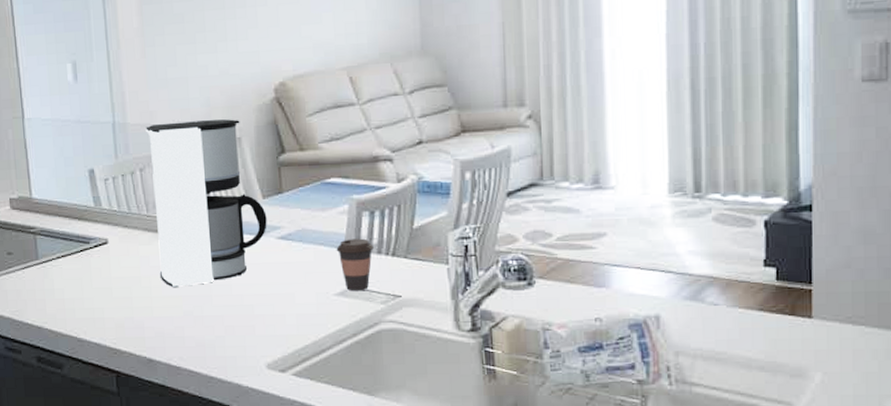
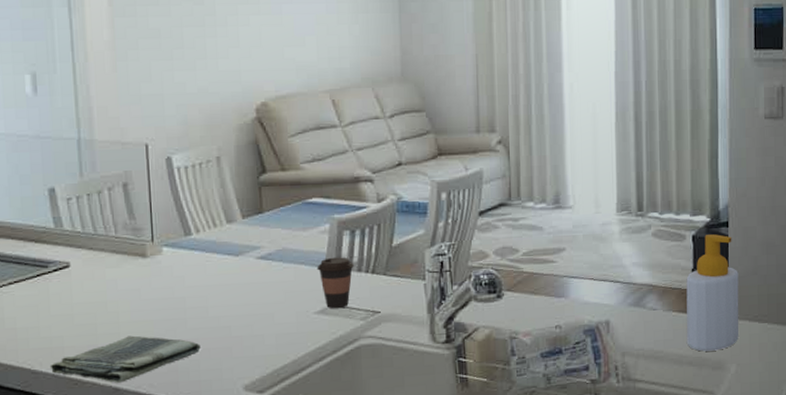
dish towel: none [93,310,226,354] -> present [50,335,201,383]
coffee maker: present [146,119,267,288] -> none [115,138,247,312]
soap bottle: none [756,219,826,356] -> present [686,234,739,352]

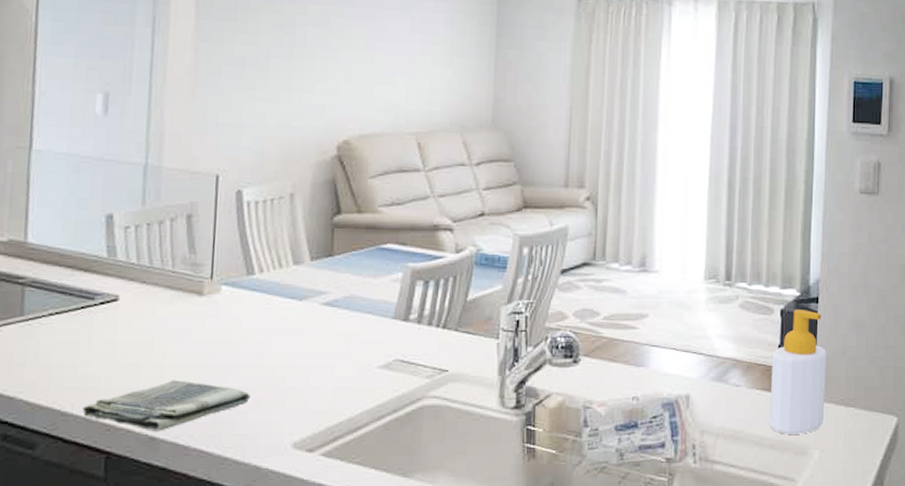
coffee cup: present [317,257,354,309] -> none [384,308,425,364]

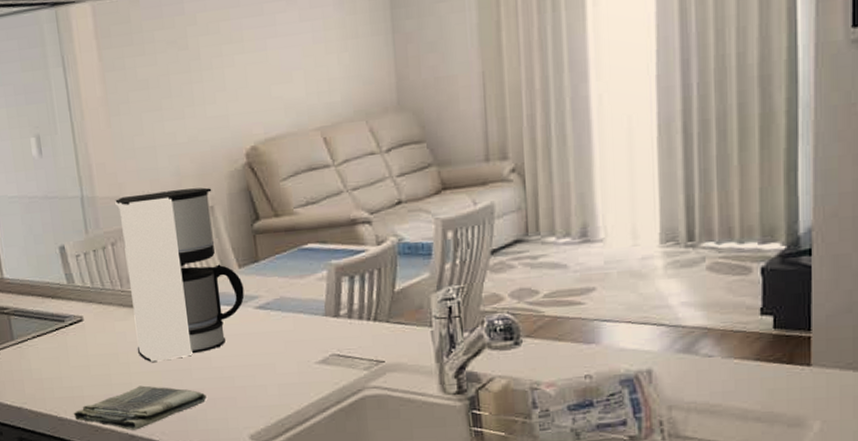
coffee maker: none [179,170,313,355] -> present [115,187,245,363]
soap bottle: present [769,310,827,434] -> none [752,265,826,406]

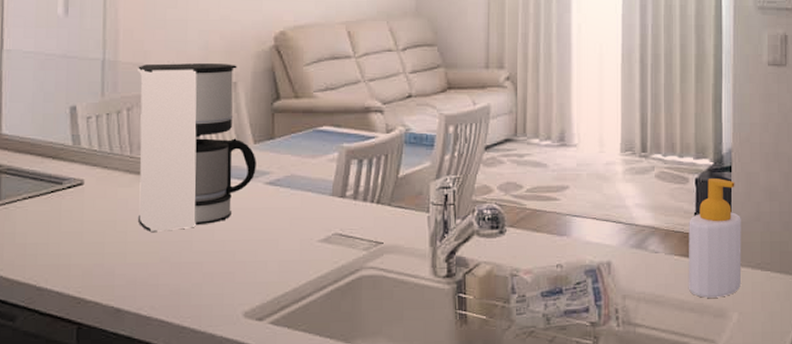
dish towel: present [73,385,207,430] -> none [55,256,204,304]
soap bottle: none [752,265,826,406] -> present [688,178,742,298]

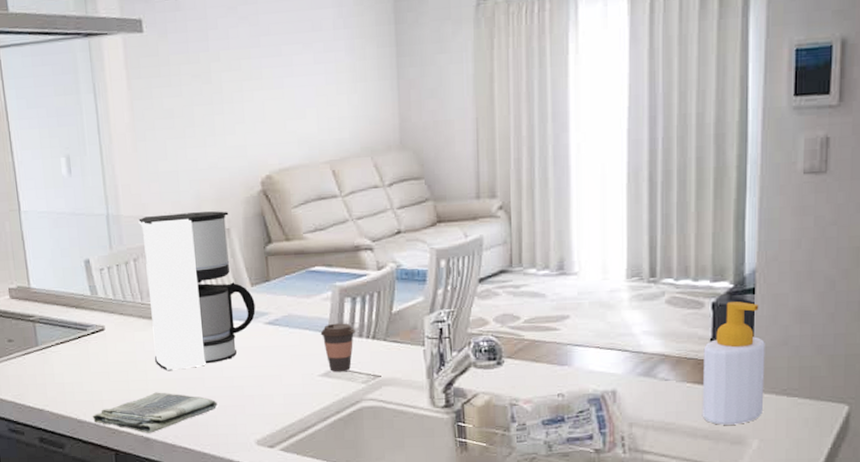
dish towel: none [55,256,204,304] -> present [92,392,218,433]
coffee cup: none [323,186,360,238] -> present [320,323,355,372]

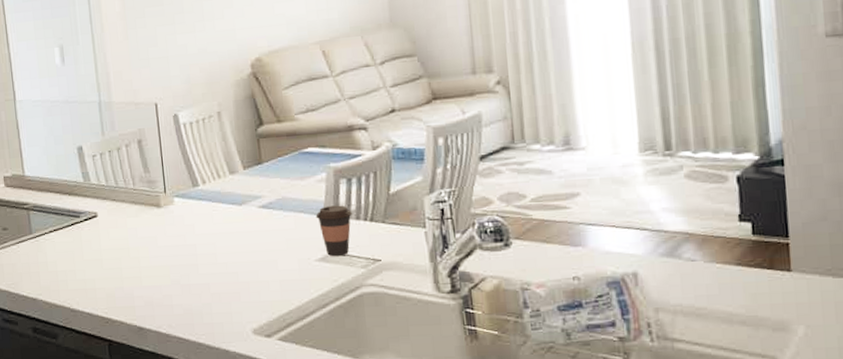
dish towel: present [92,392,218,433] -> none [85,279,212,323]
coffee maker: present [138,211,256,371] -> none [130,94,249,258]
soap bottle: present [702,301,765,425] -> none [732,174,806,310]

